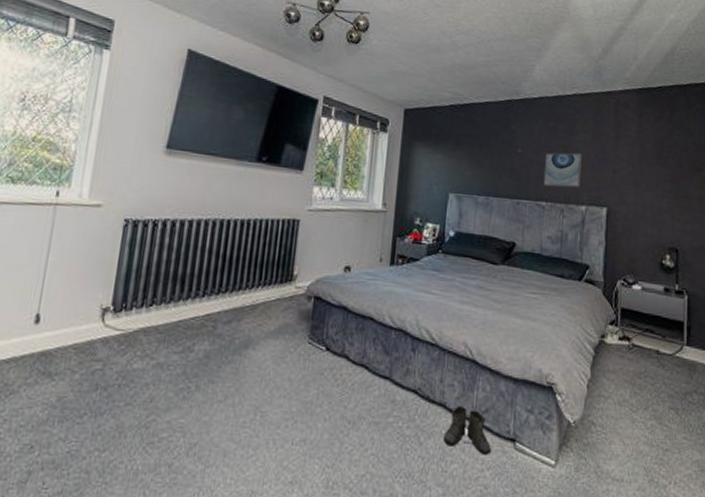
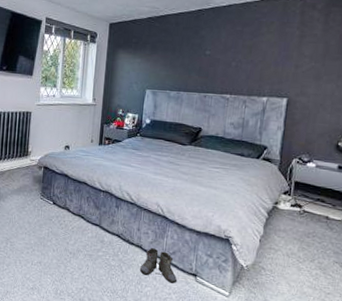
wall art: present [543,152,582,188] -> none [228,52,266,82]

